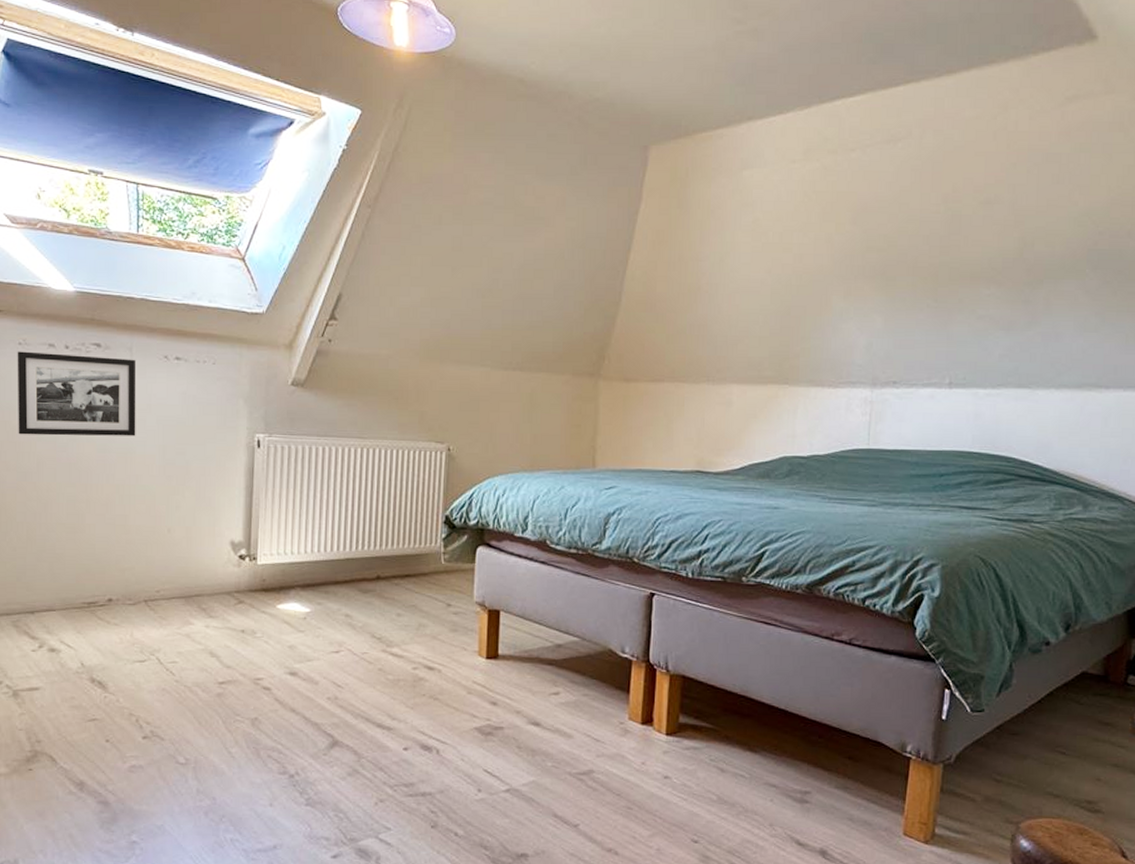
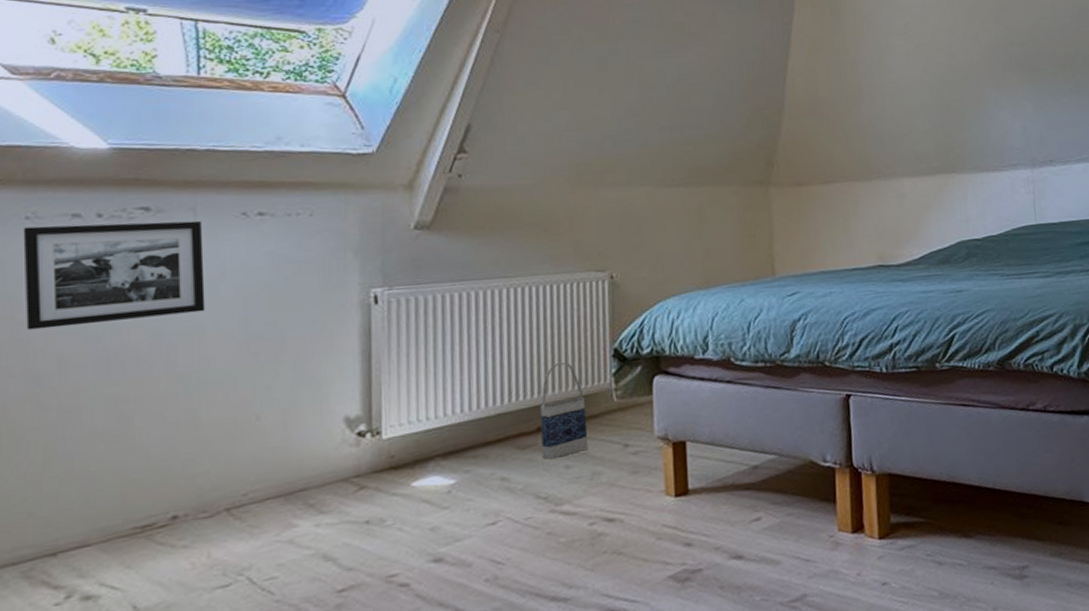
bag: none [380,521,418,605] -> present [540,362,589,460]

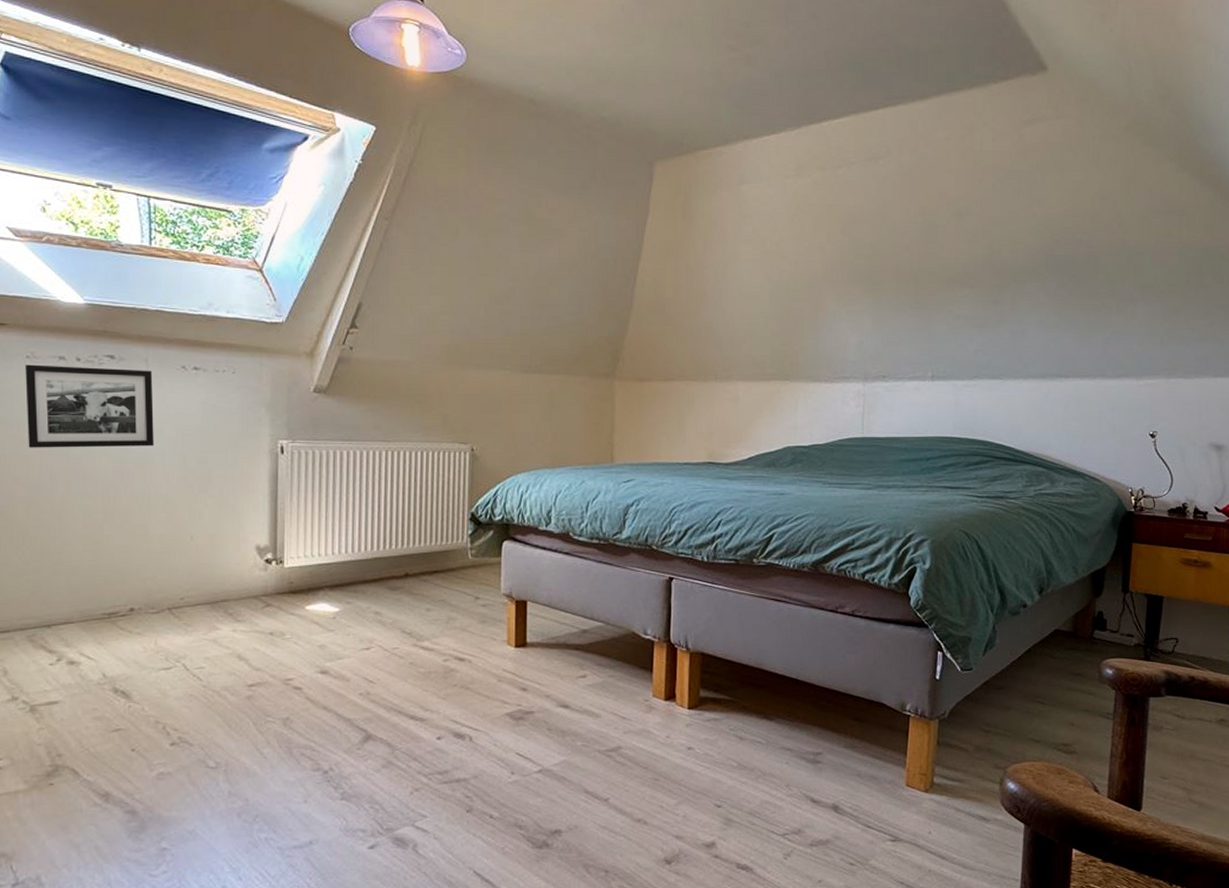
bag: present [540,362,589,460] -> none [408,519,446,601]

